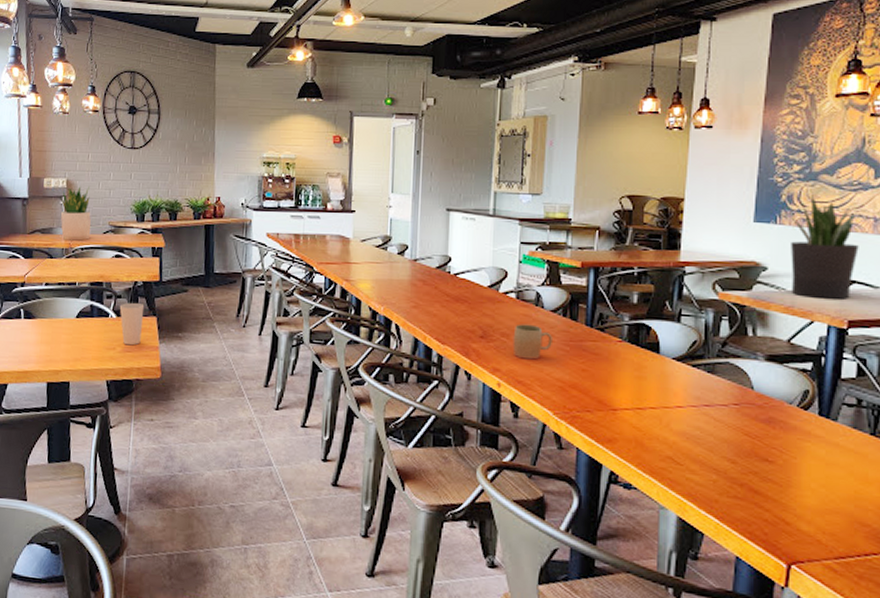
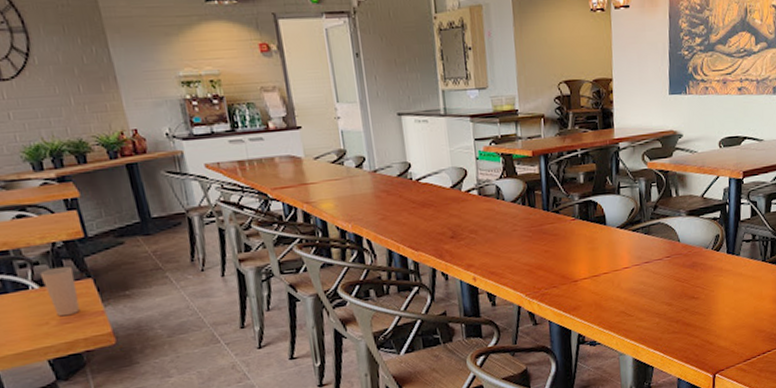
mug: present [512,324,552,360] -> none [480,217,517,251]
planter: present [791,195,859,301] -> none [698,64,747,157]

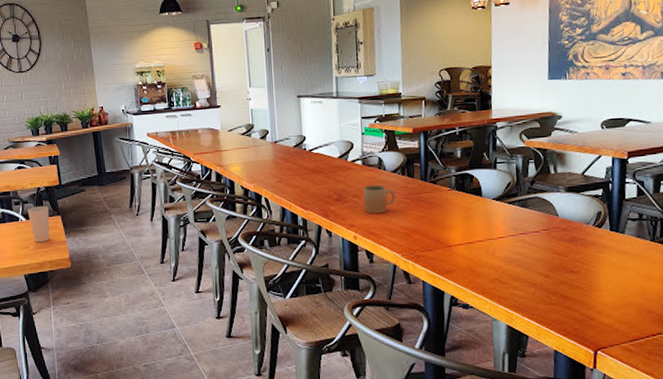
mug: none [480,217,517,251] -> present [362,185,395,214]

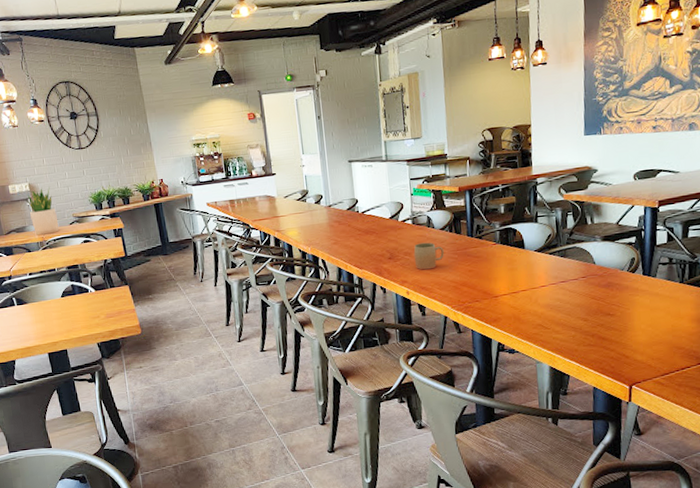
cup: present [27,205,50,243] -> none [96,276,119,313]

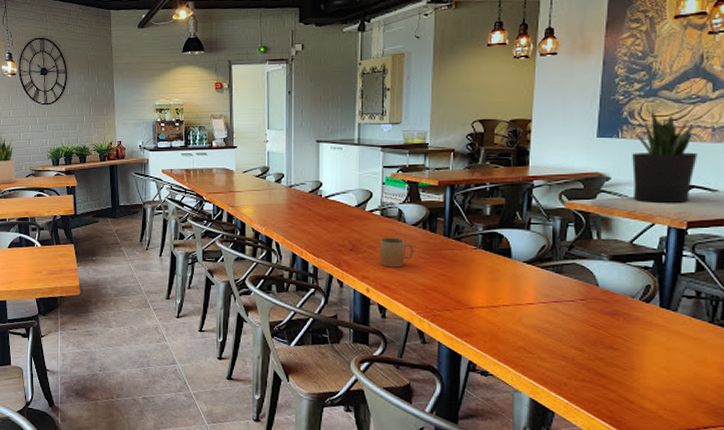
planter: none [613,107,663,189] -> present [632,110,697,204]

